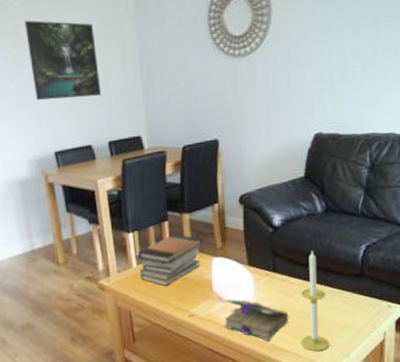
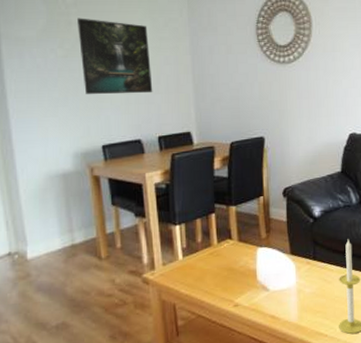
book stack: present [137,234,202,286] -> none [183,225,248,277]
book: present [223,299,289,342] -> none [267,287,328,328]

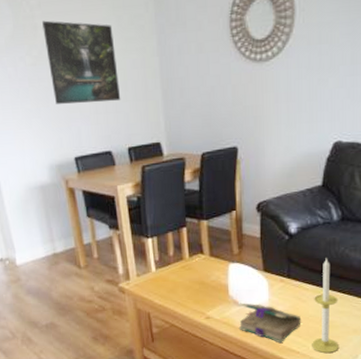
book: none [267,287,328,328] -> present [238,303,302,344]

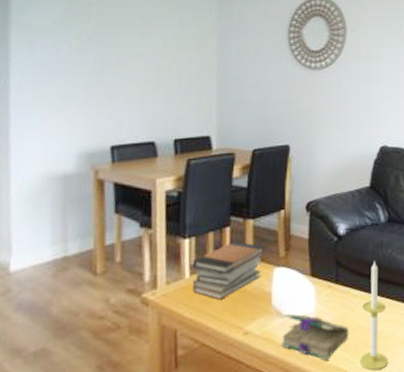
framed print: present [42,20,121,104] -> none [97,9,173,93]
book stack: none [156,240,219,290] -> present [191,241,265,300]

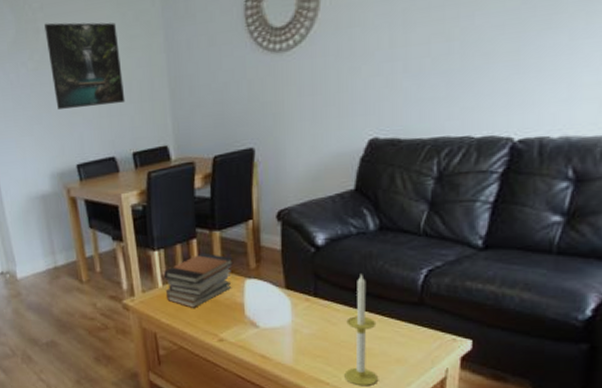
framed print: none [97,9,173,93] -> present [44,22,126,109]
book: present [280,313,349,361] -> none [256,324,331,373]

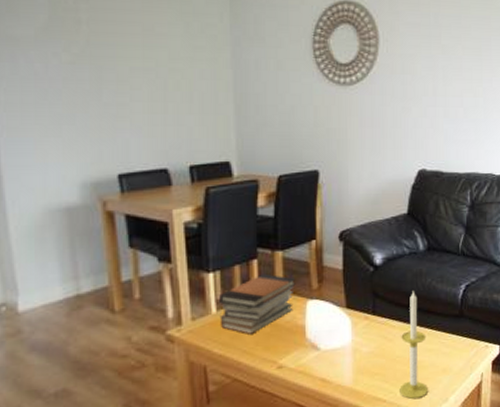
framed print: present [44,22,126,109] -> none [89,15,184,113]

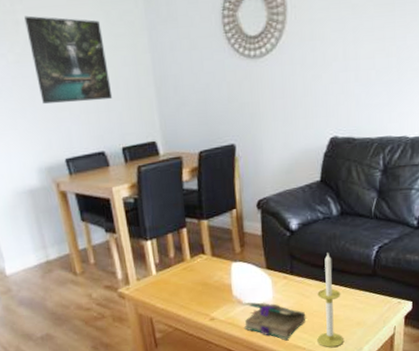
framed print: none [89,15,184,113] -> present [24,15,113,104]
book stack: present [218,273,296,334] -> none [156,240,221,292]
book: none [316,346,388,392] -> present [244,302,306,341]

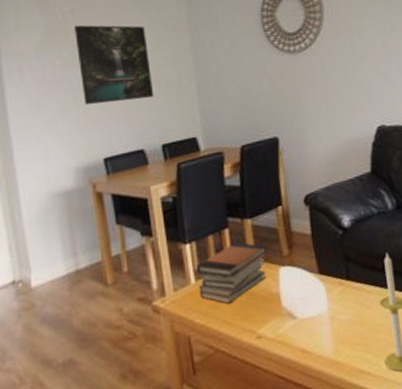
book stack: none [156,240,221,292] -> present [196,242,267,304]
book: present [244,302,306,341] -> none [295,314,369,364]

